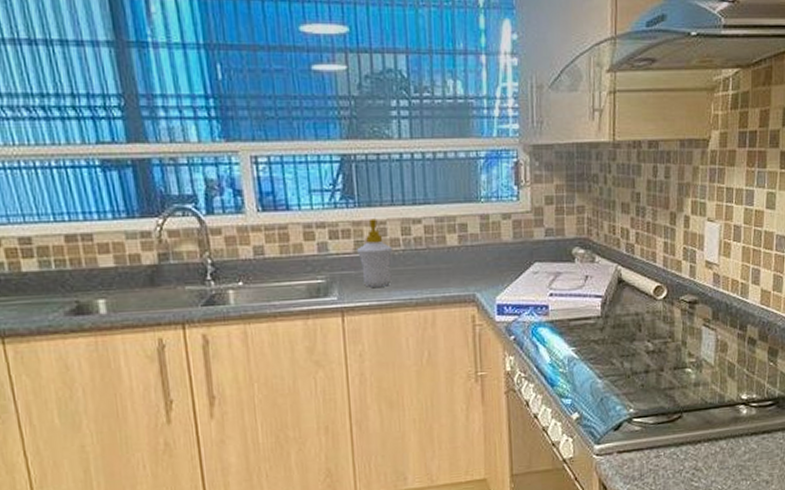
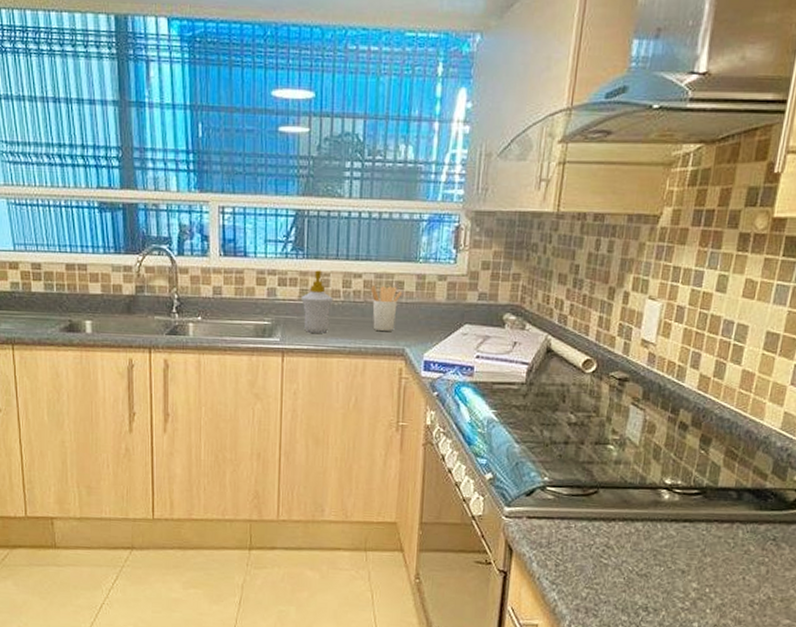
utensil holder: none [432,229,467,278] -> present [370,285,402,331]

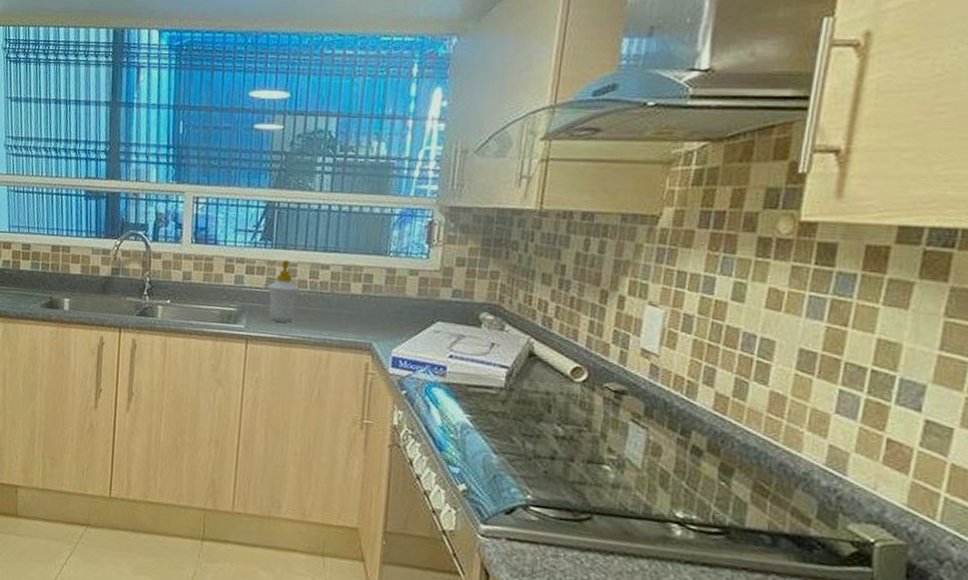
utensil holder: present [370,285,402,331] -> none [338,277,371,324]

